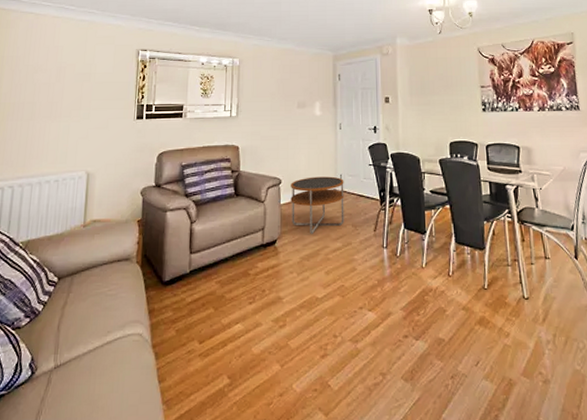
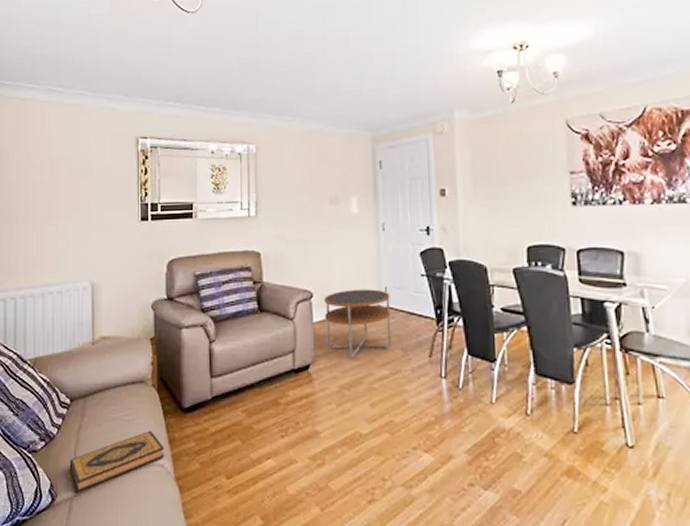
hardback book: none [51,303,144,365] -> present [69,430,165,492]

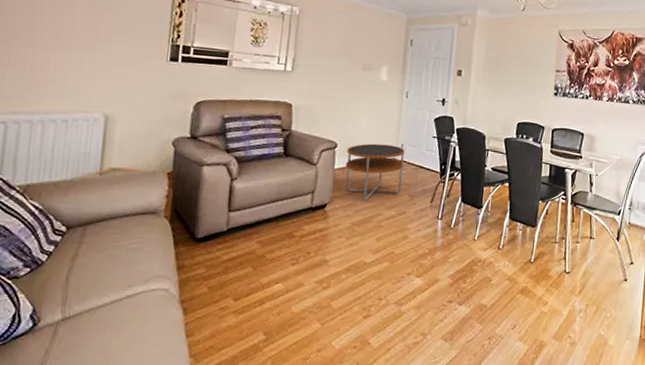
hardback book: present [69,430,165,492] -> none [58,258,172,317]

